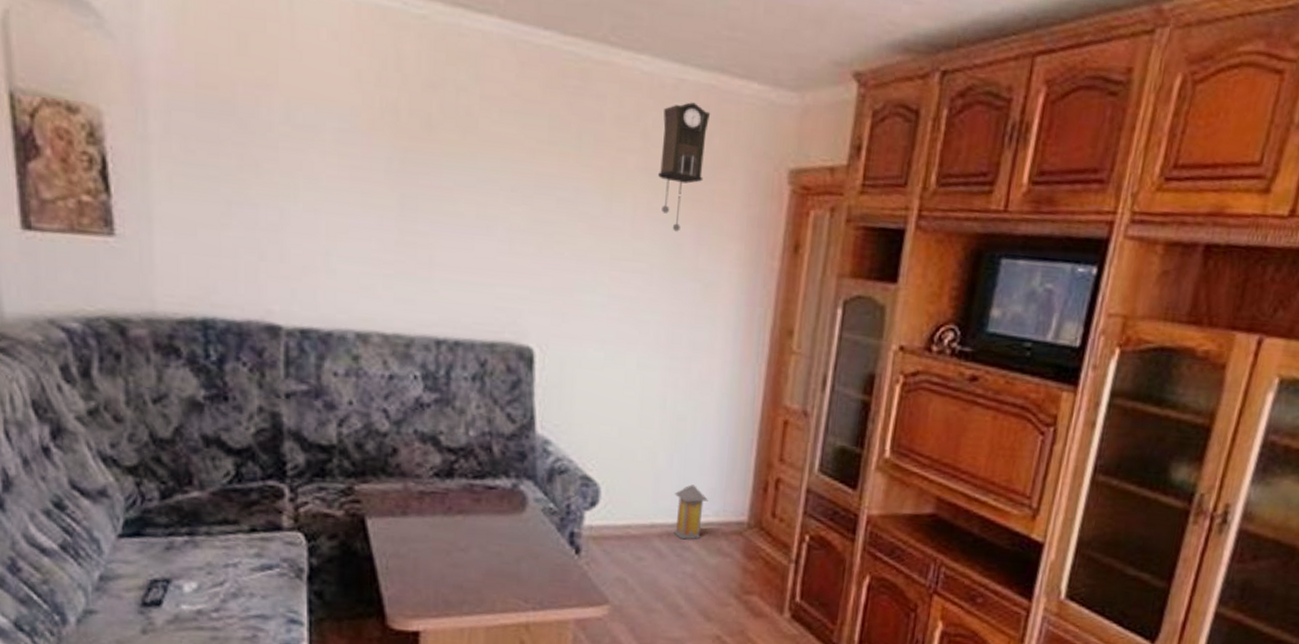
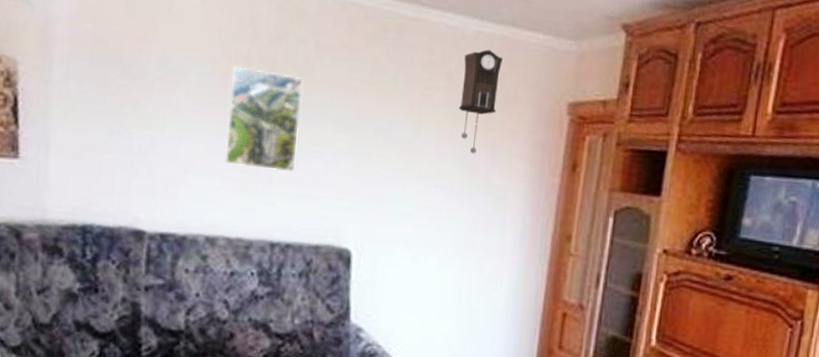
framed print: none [373,119,466,253] -> present [224,66,303,172]

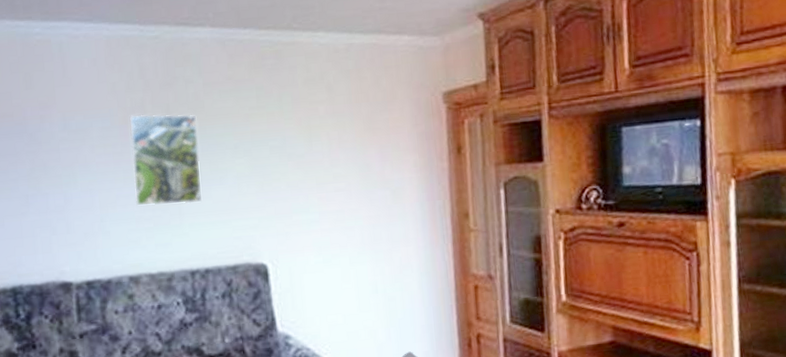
pendulum clock: present [459,49,504,154] -> none [340,58,378,155]

